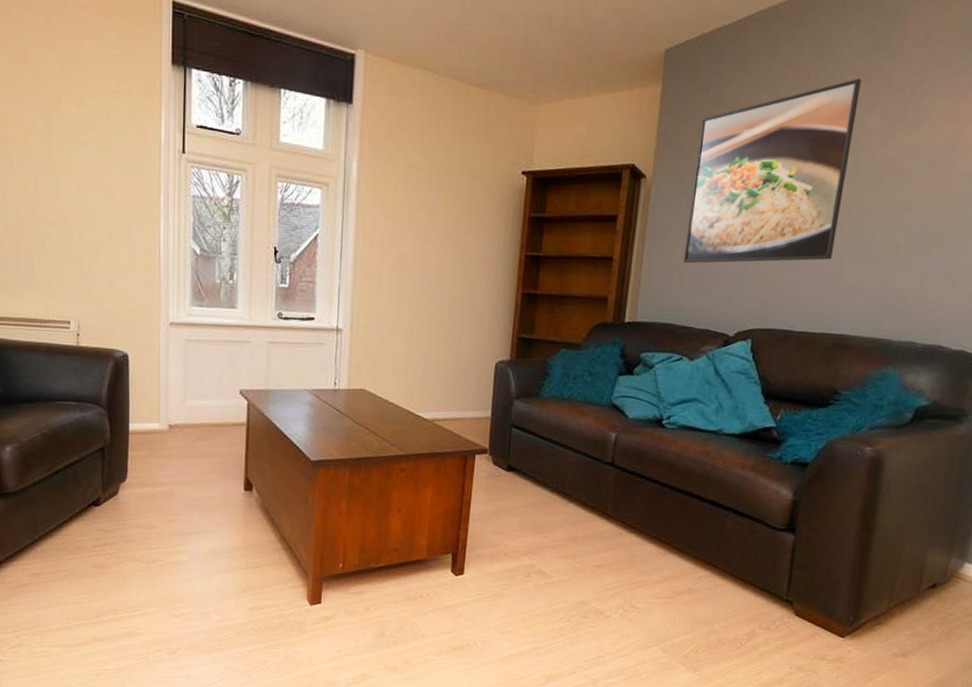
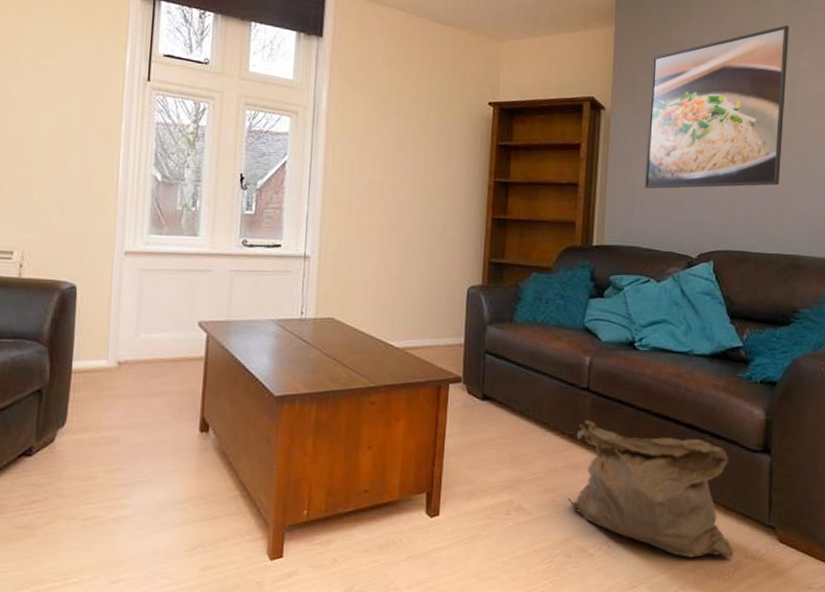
bag: none [587,493,752,628] -> present [568,419,733,558]

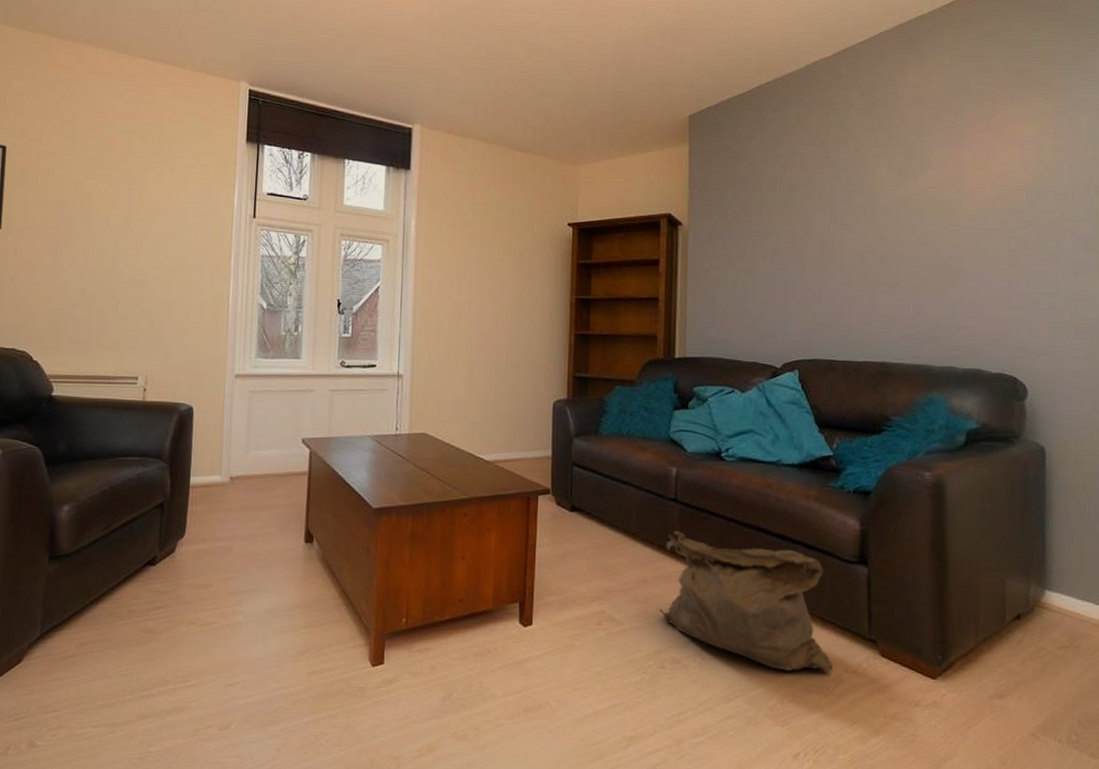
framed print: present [644,25,789,189] -> none [724,134,867,301]

